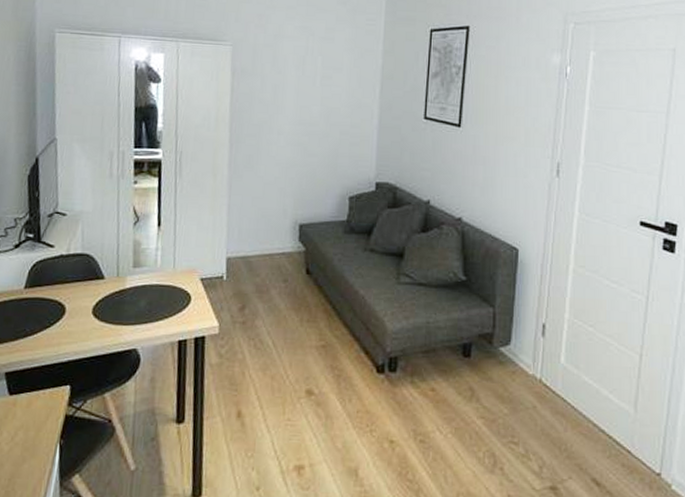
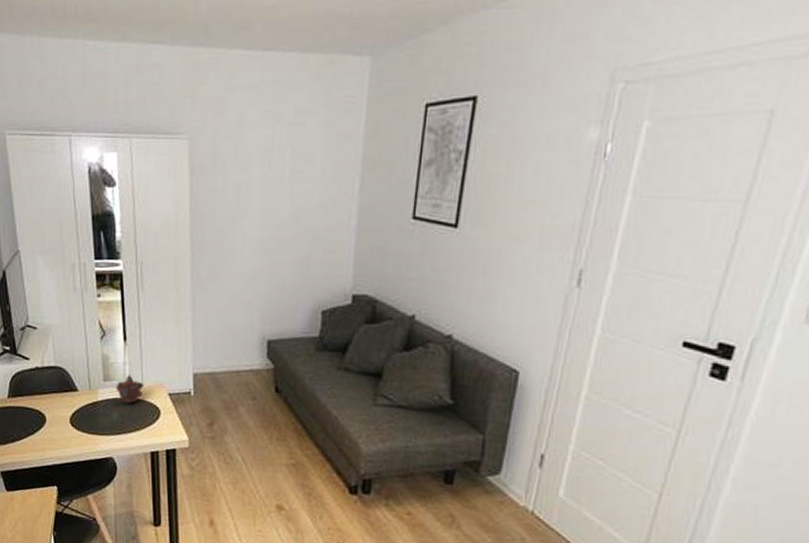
flower: none [145,259,176,291] -> present [116,374,144,404]

